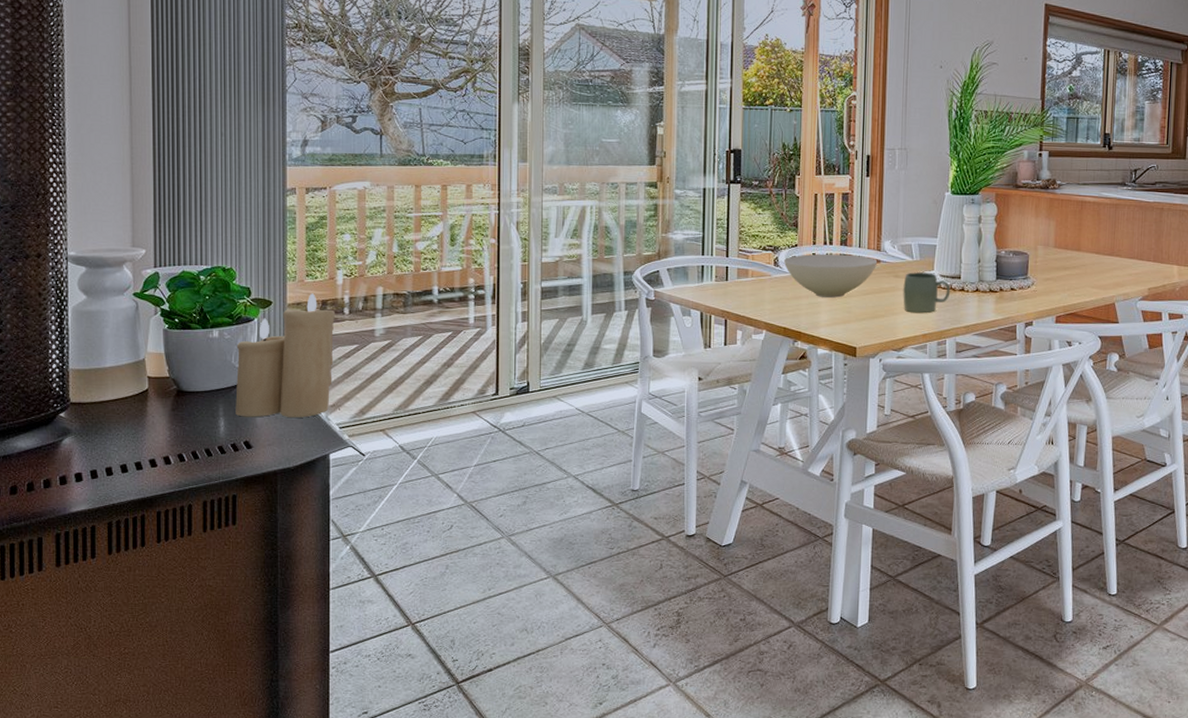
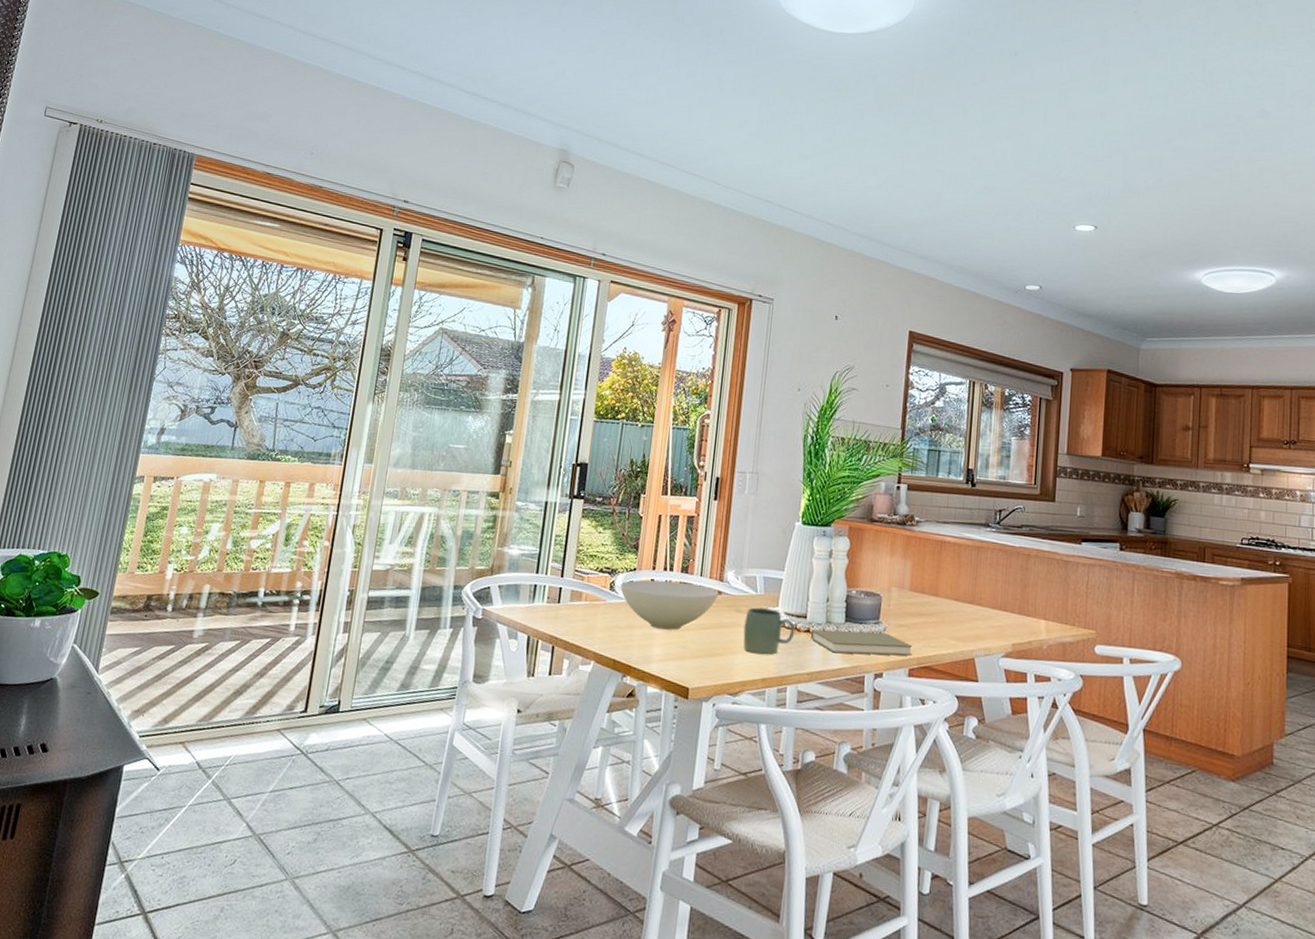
candle: present [235,293,335,418] -> none [39,587,158,722]
book: none [965,286,1058,308] -> present [810,629,912,656]

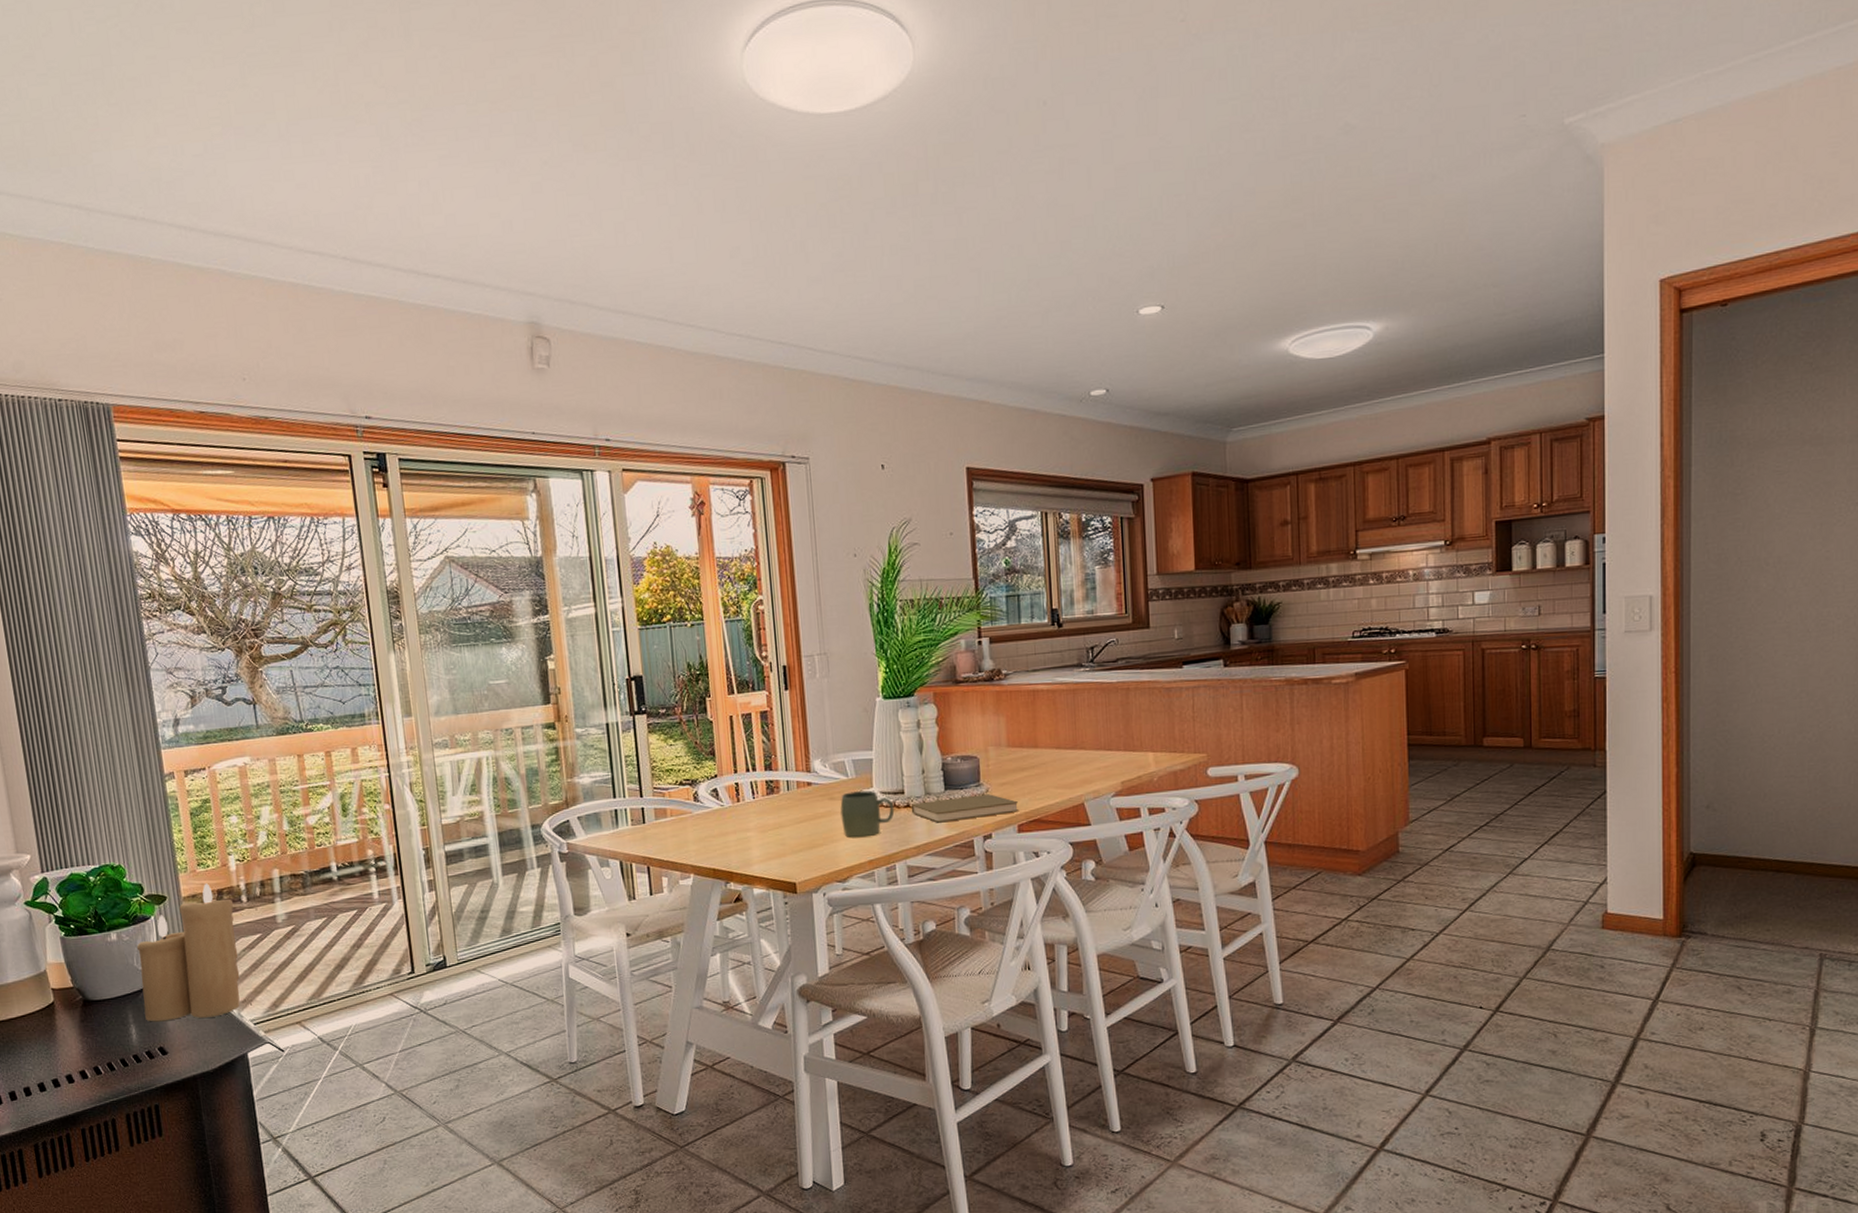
candle: none [39,587,158,722] -> present [136,883,240,1022]
bowl: present [620,580,719,630] -> none [704,779,809,831]

